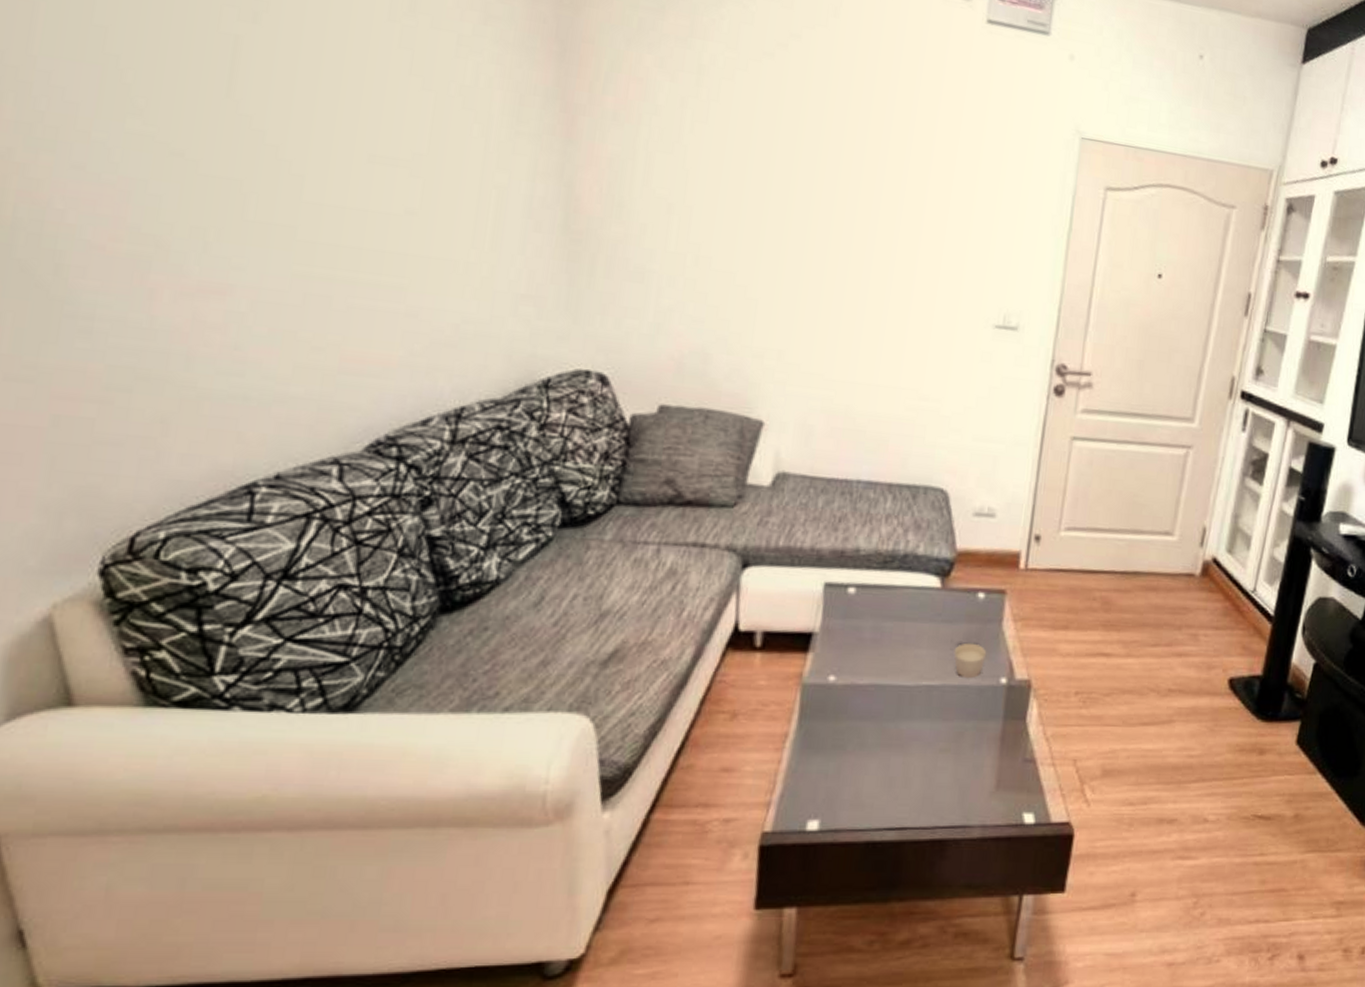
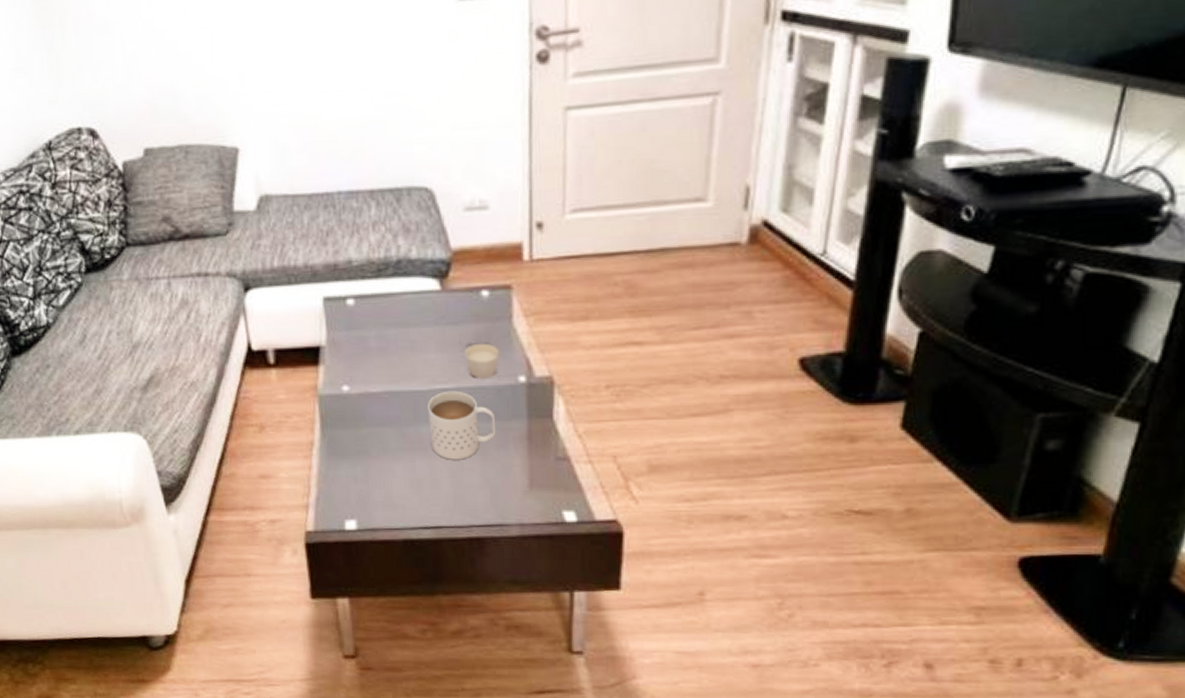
mug: none [908,687,975,759] -> present [428,390,497,460]

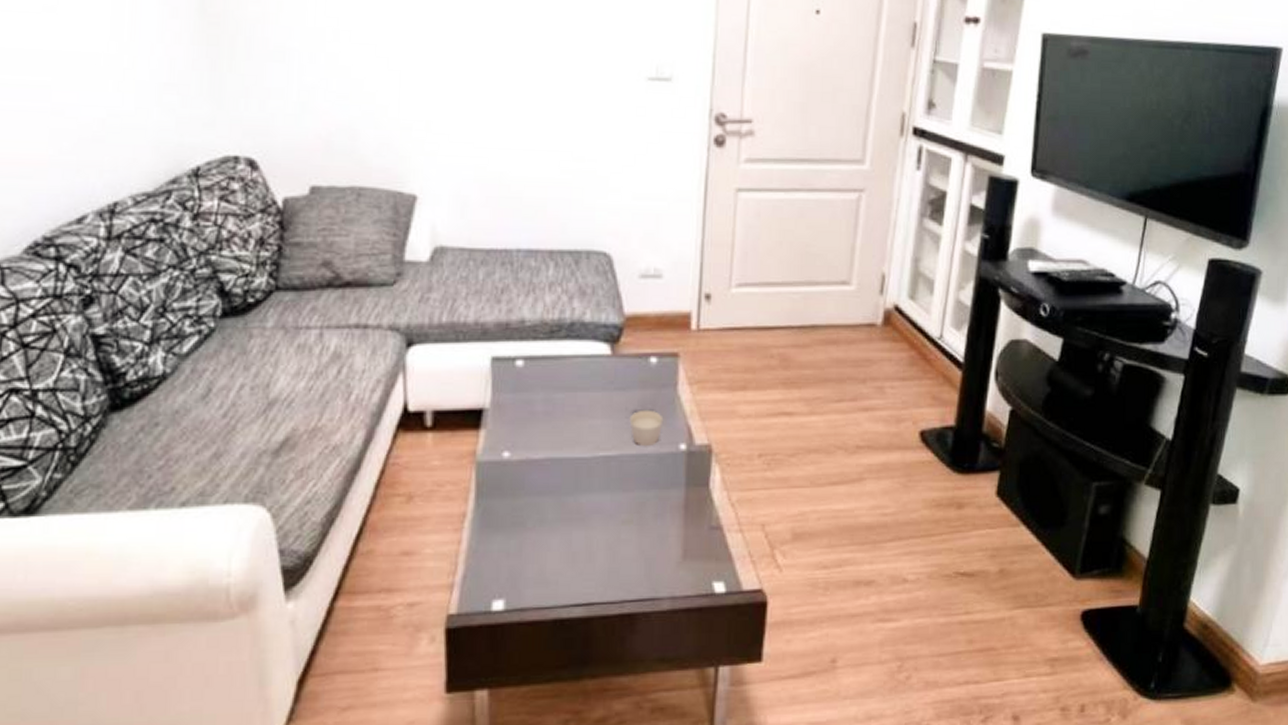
mug: present [428,390,497,460] -> none [589,458,656,531]

